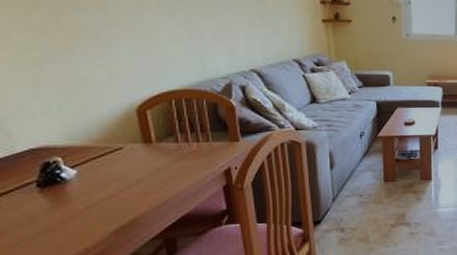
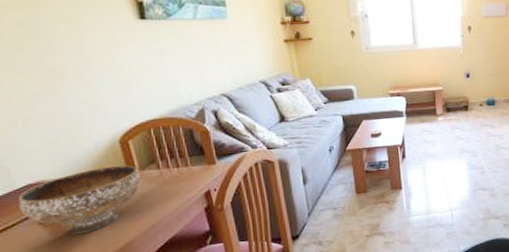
bowl: none [17,135,157,205] -> present [18,165,141,234]

